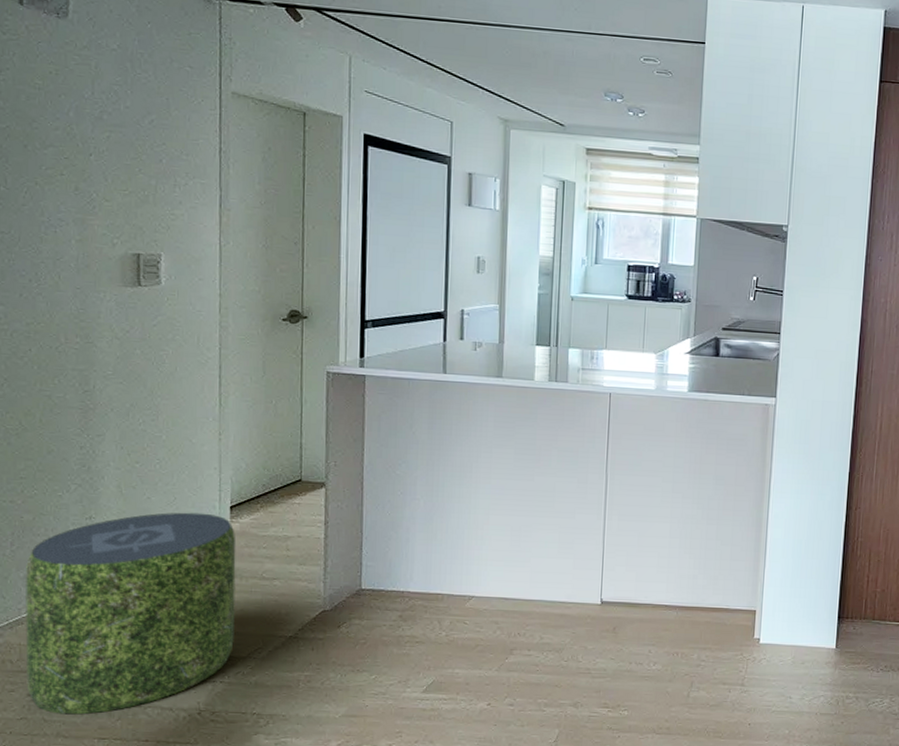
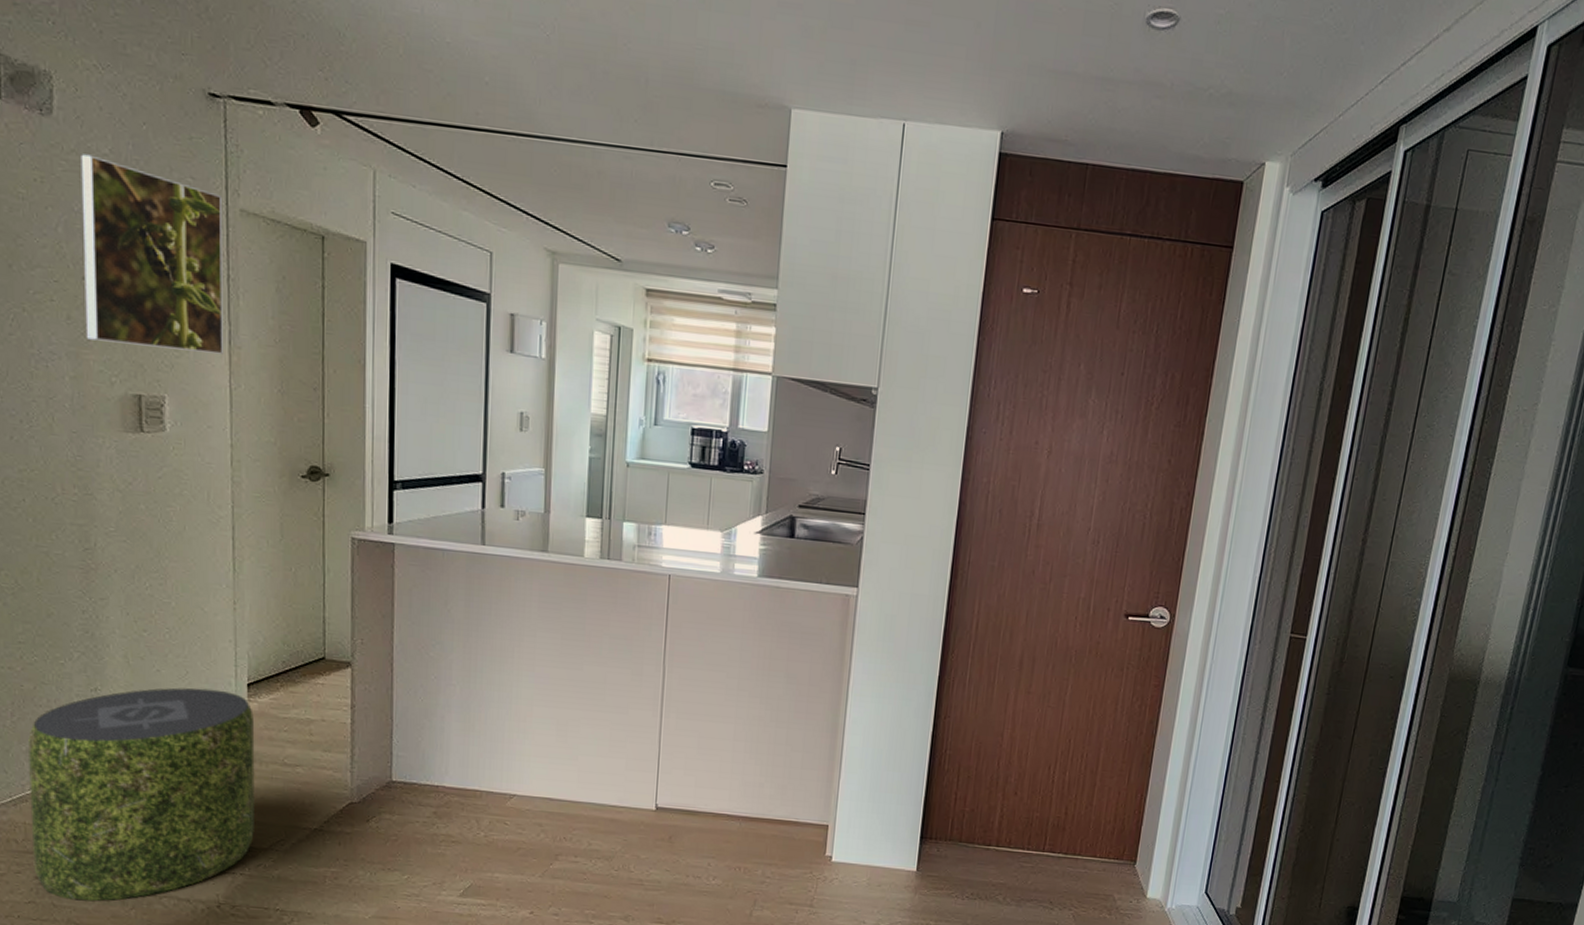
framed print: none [91,49,217,216] -> present [81,154,223,354]

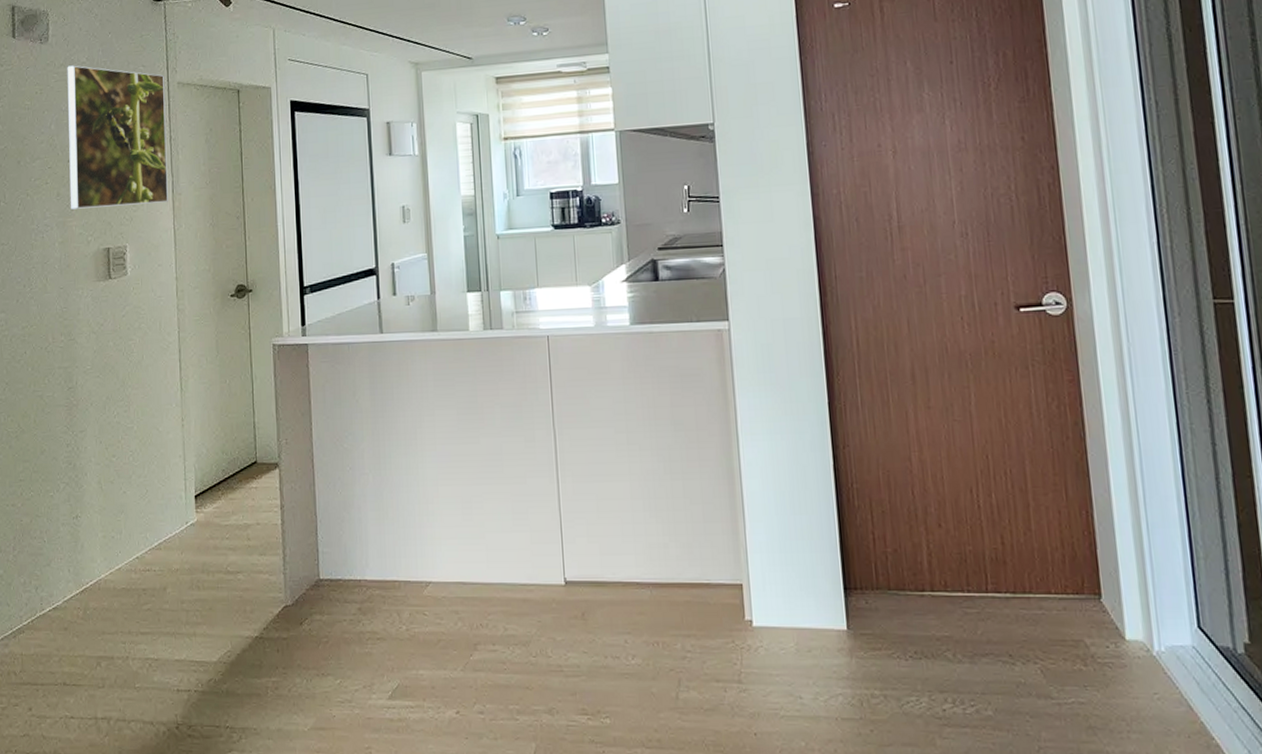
pouf: present [28,687,255,902] -> none [26,504,205,731]

